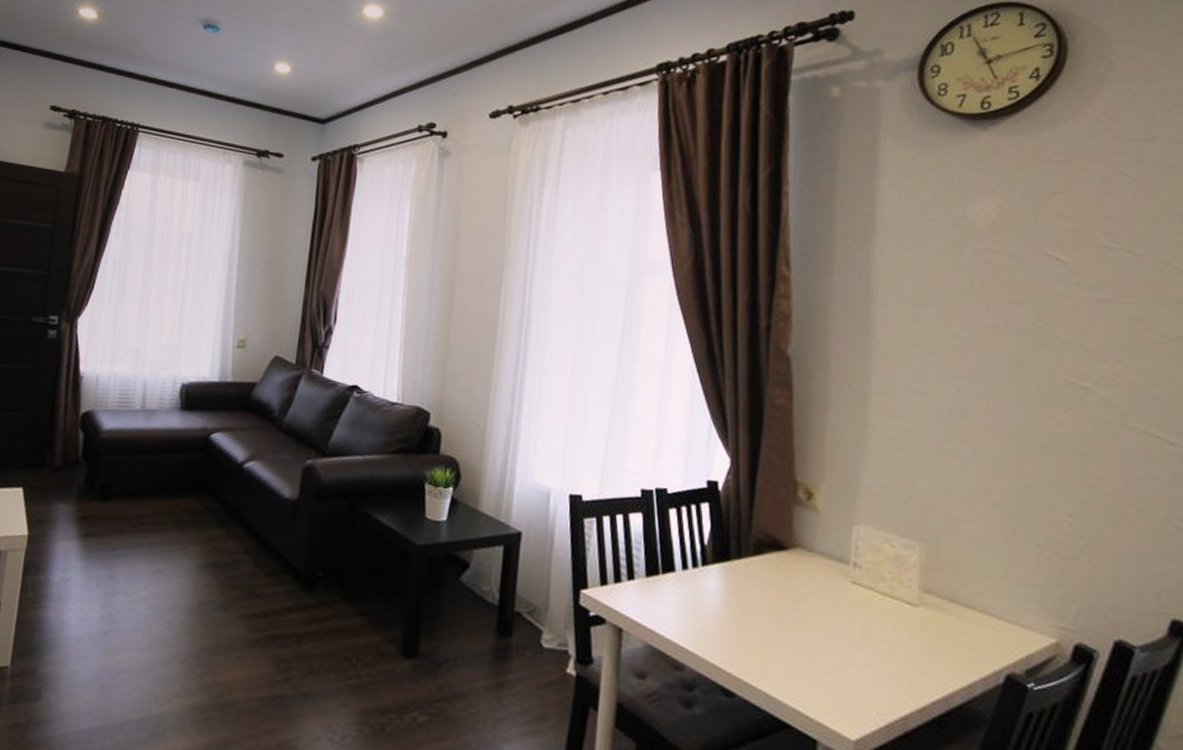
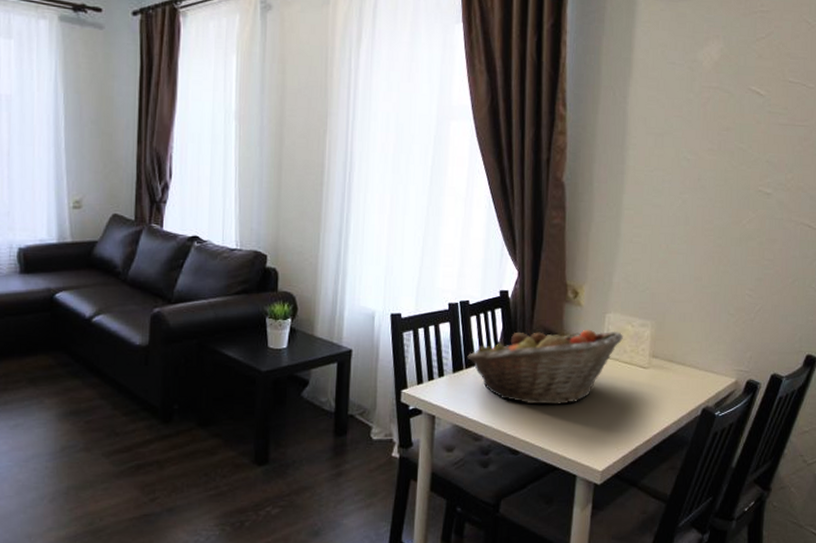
fruit basket: none [665,531,880,640] -> present [467,328,624,405]

